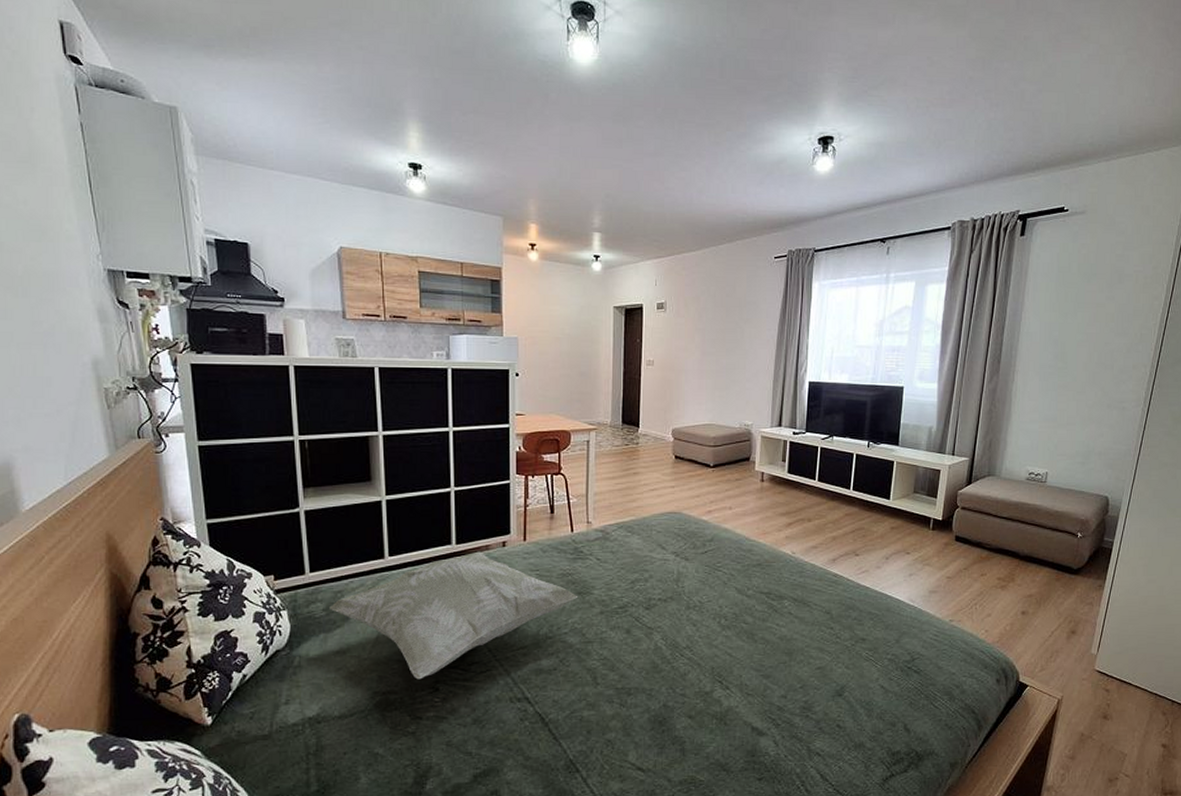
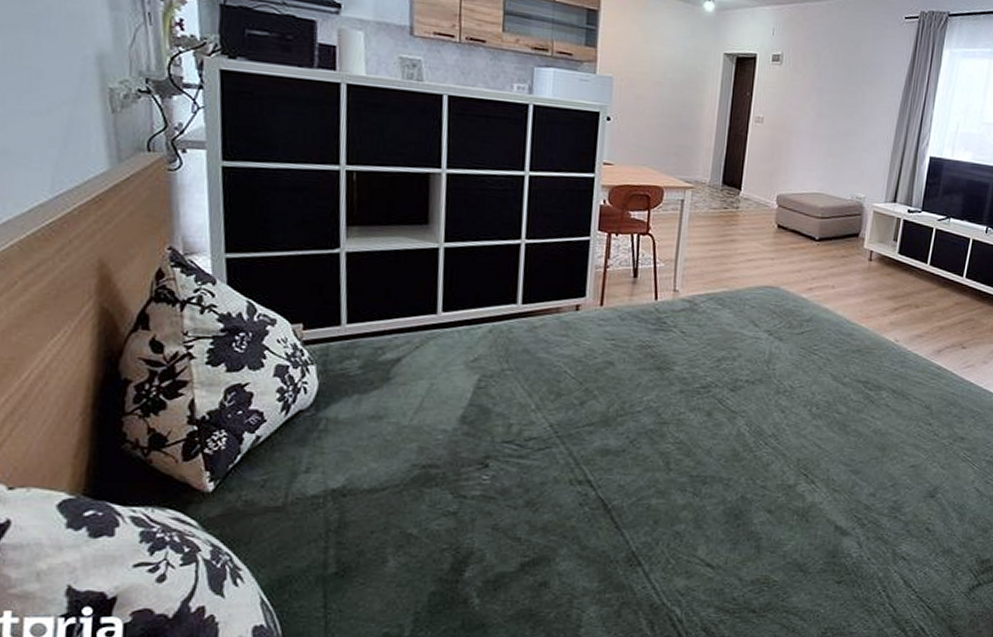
decorative pillow: present [329,551,579,680] -> none [367,313,657,454]

